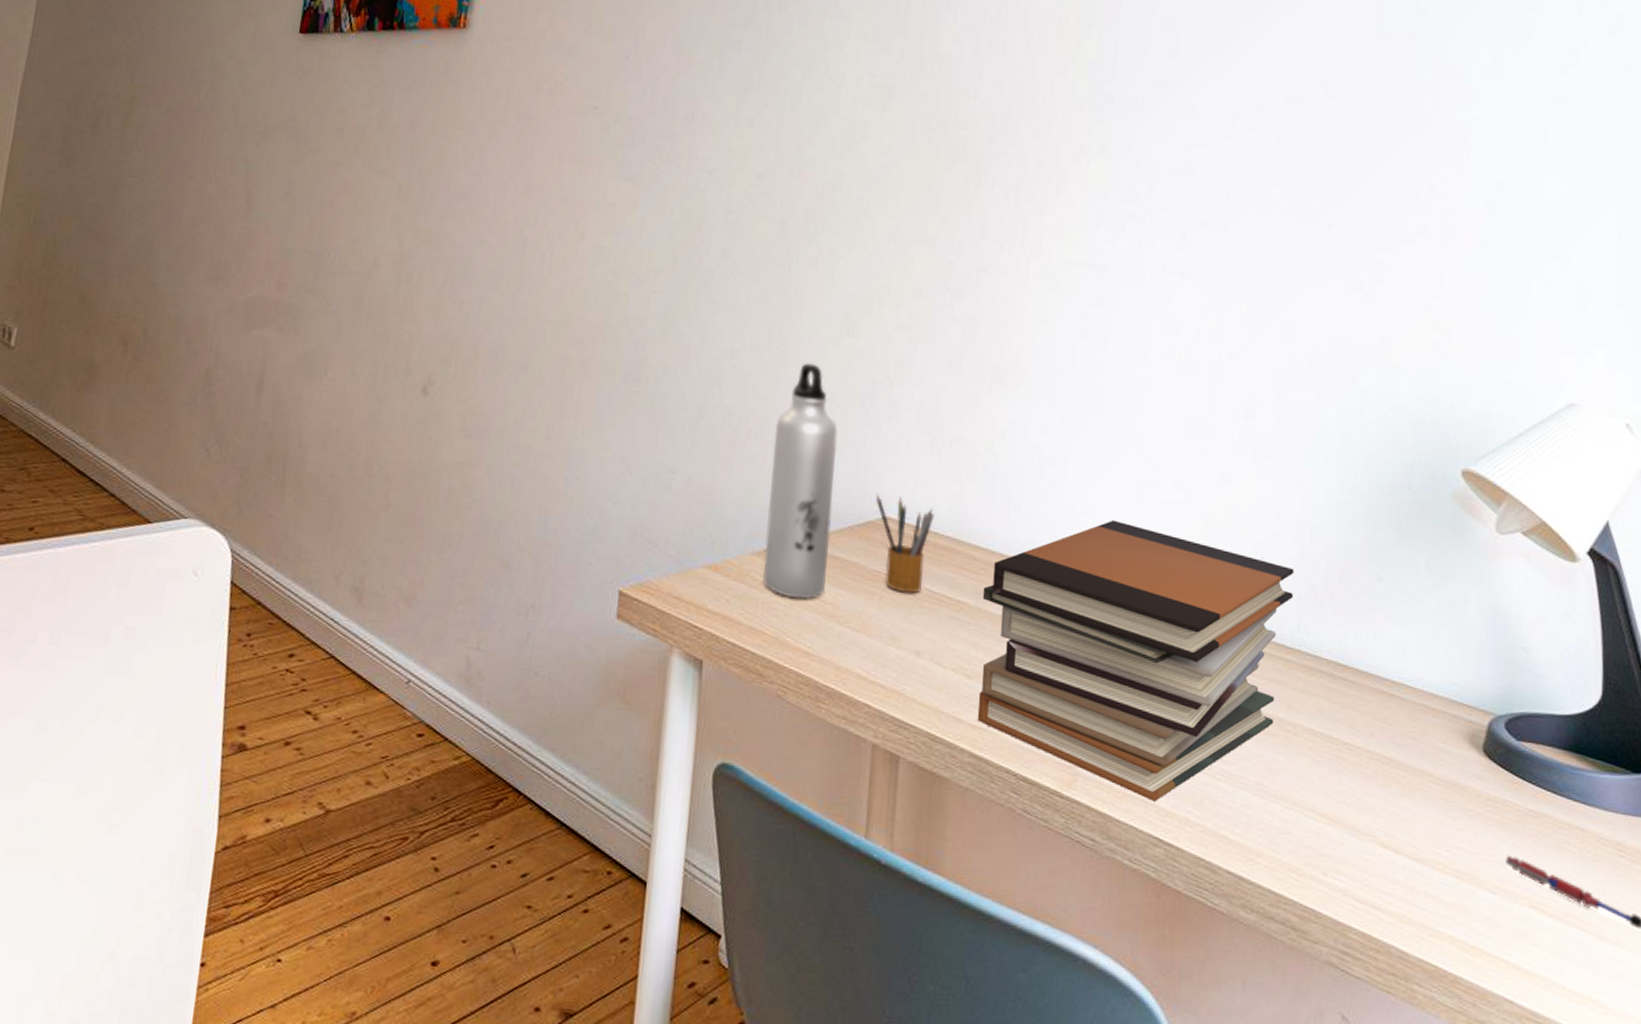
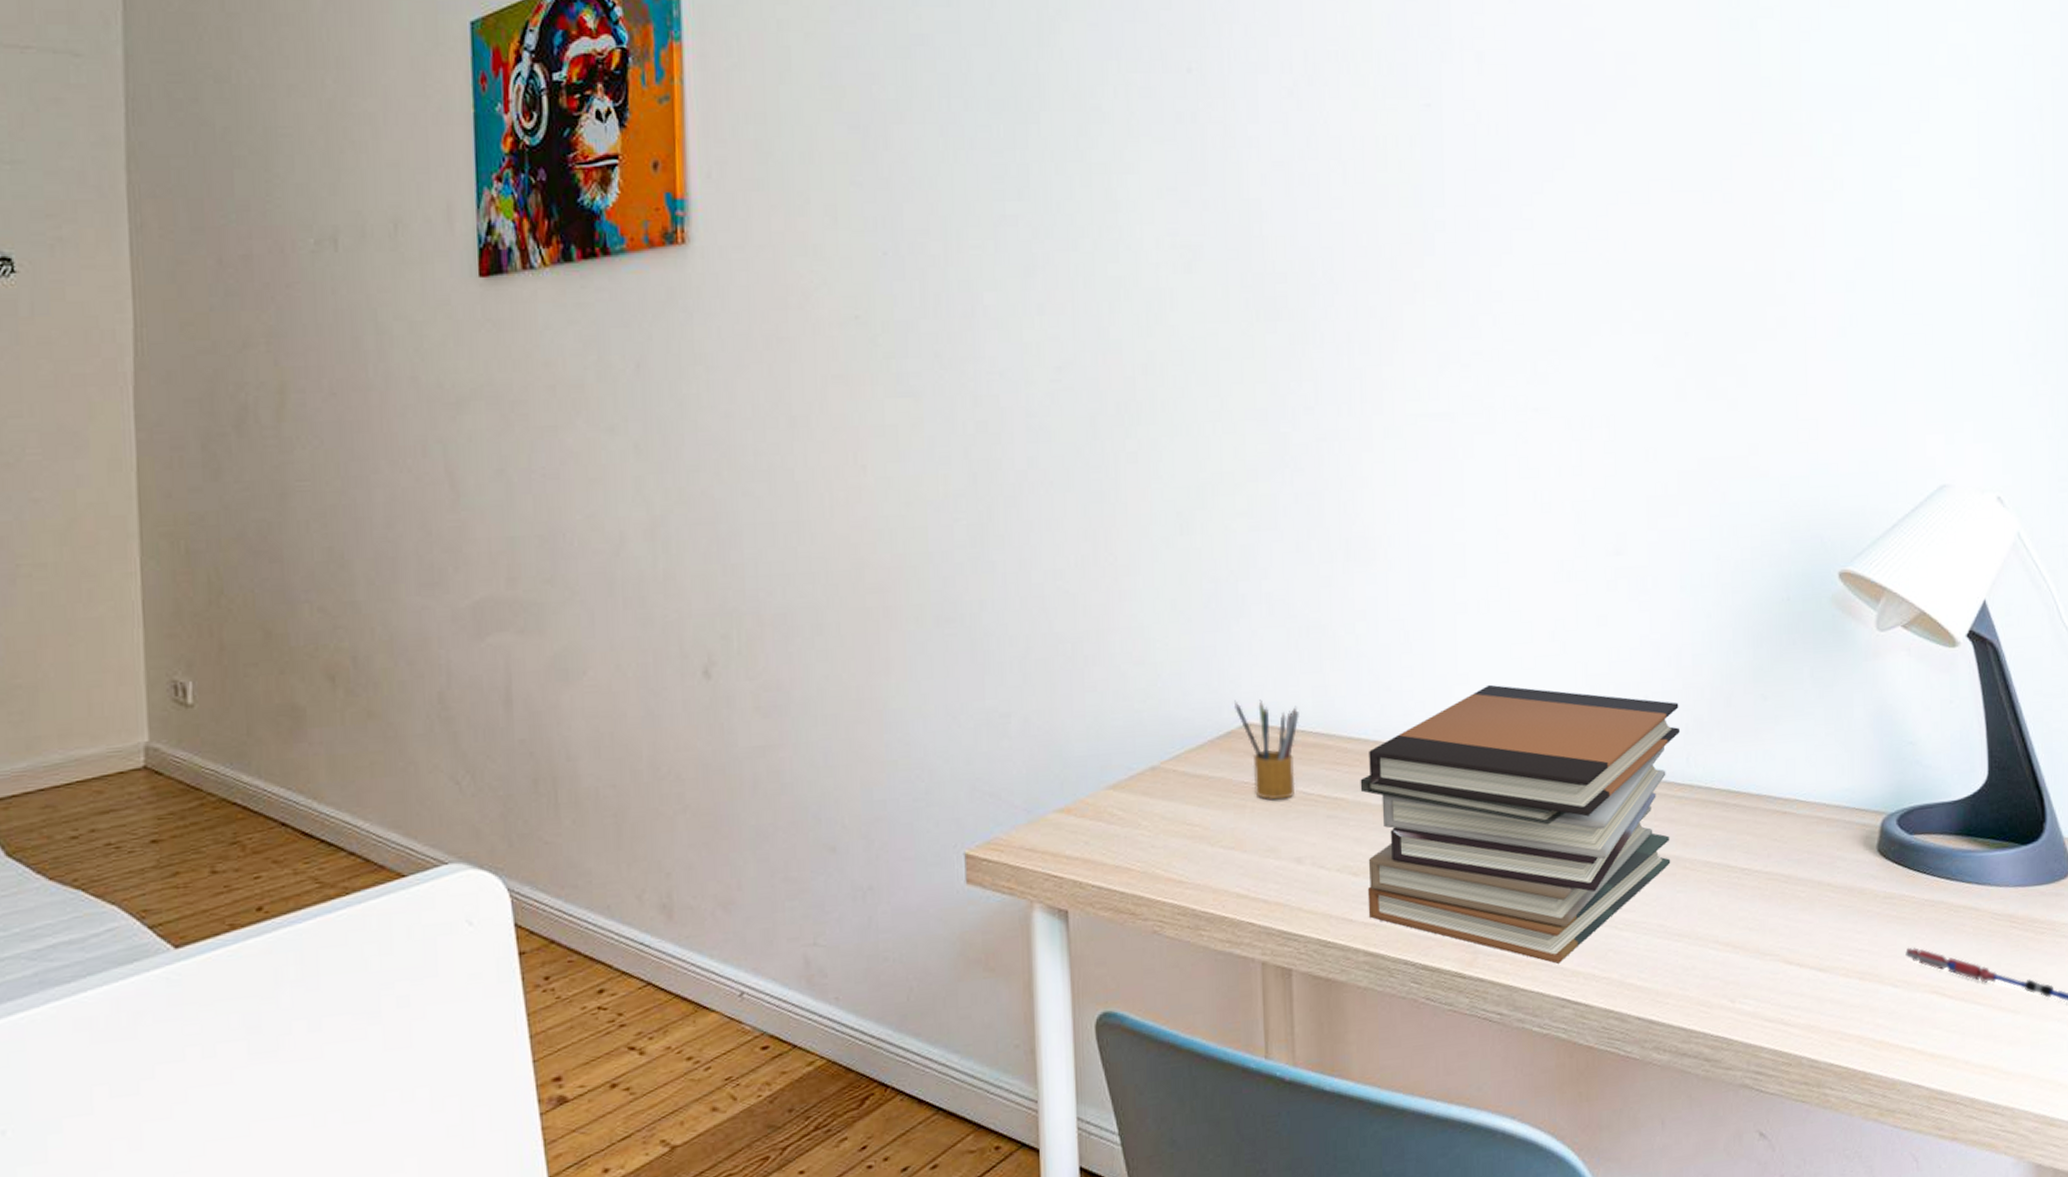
water bottle: present [763,363,838,600] -> none [1114,571,1191,827]

